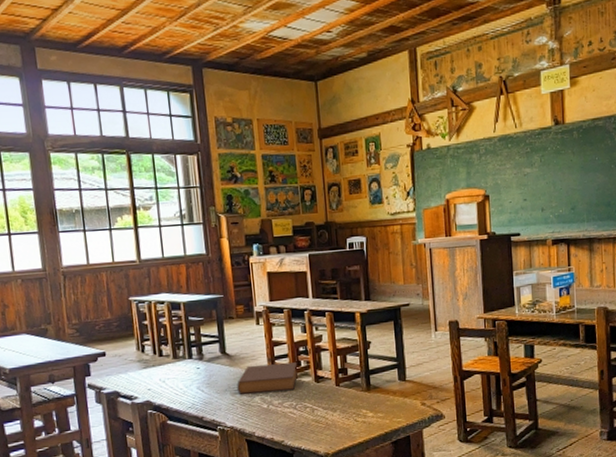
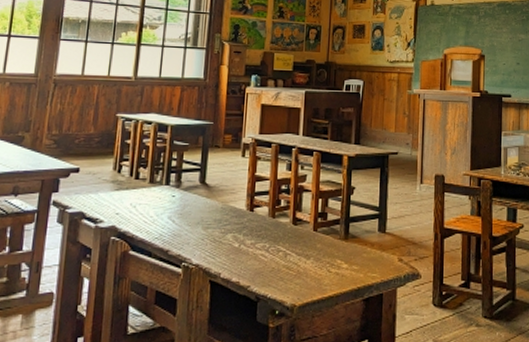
book: present [237,362,298,394] -> none [210,199,277,230]

